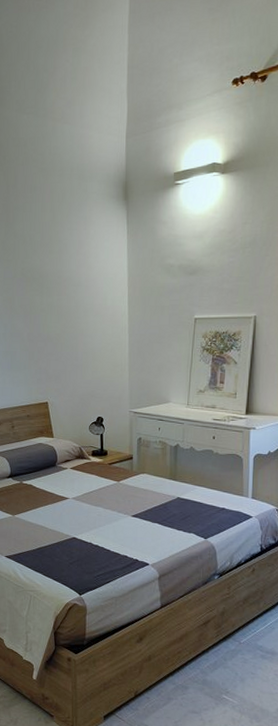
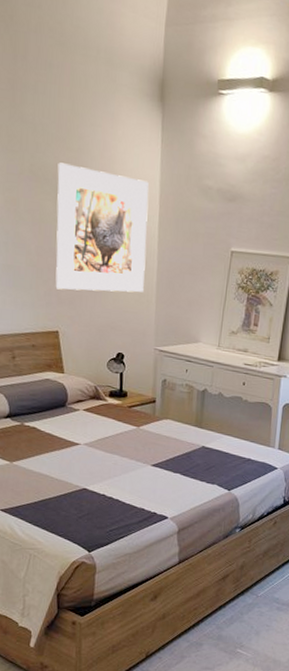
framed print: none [43,264,119,368] -> present [55,162,149,293]

